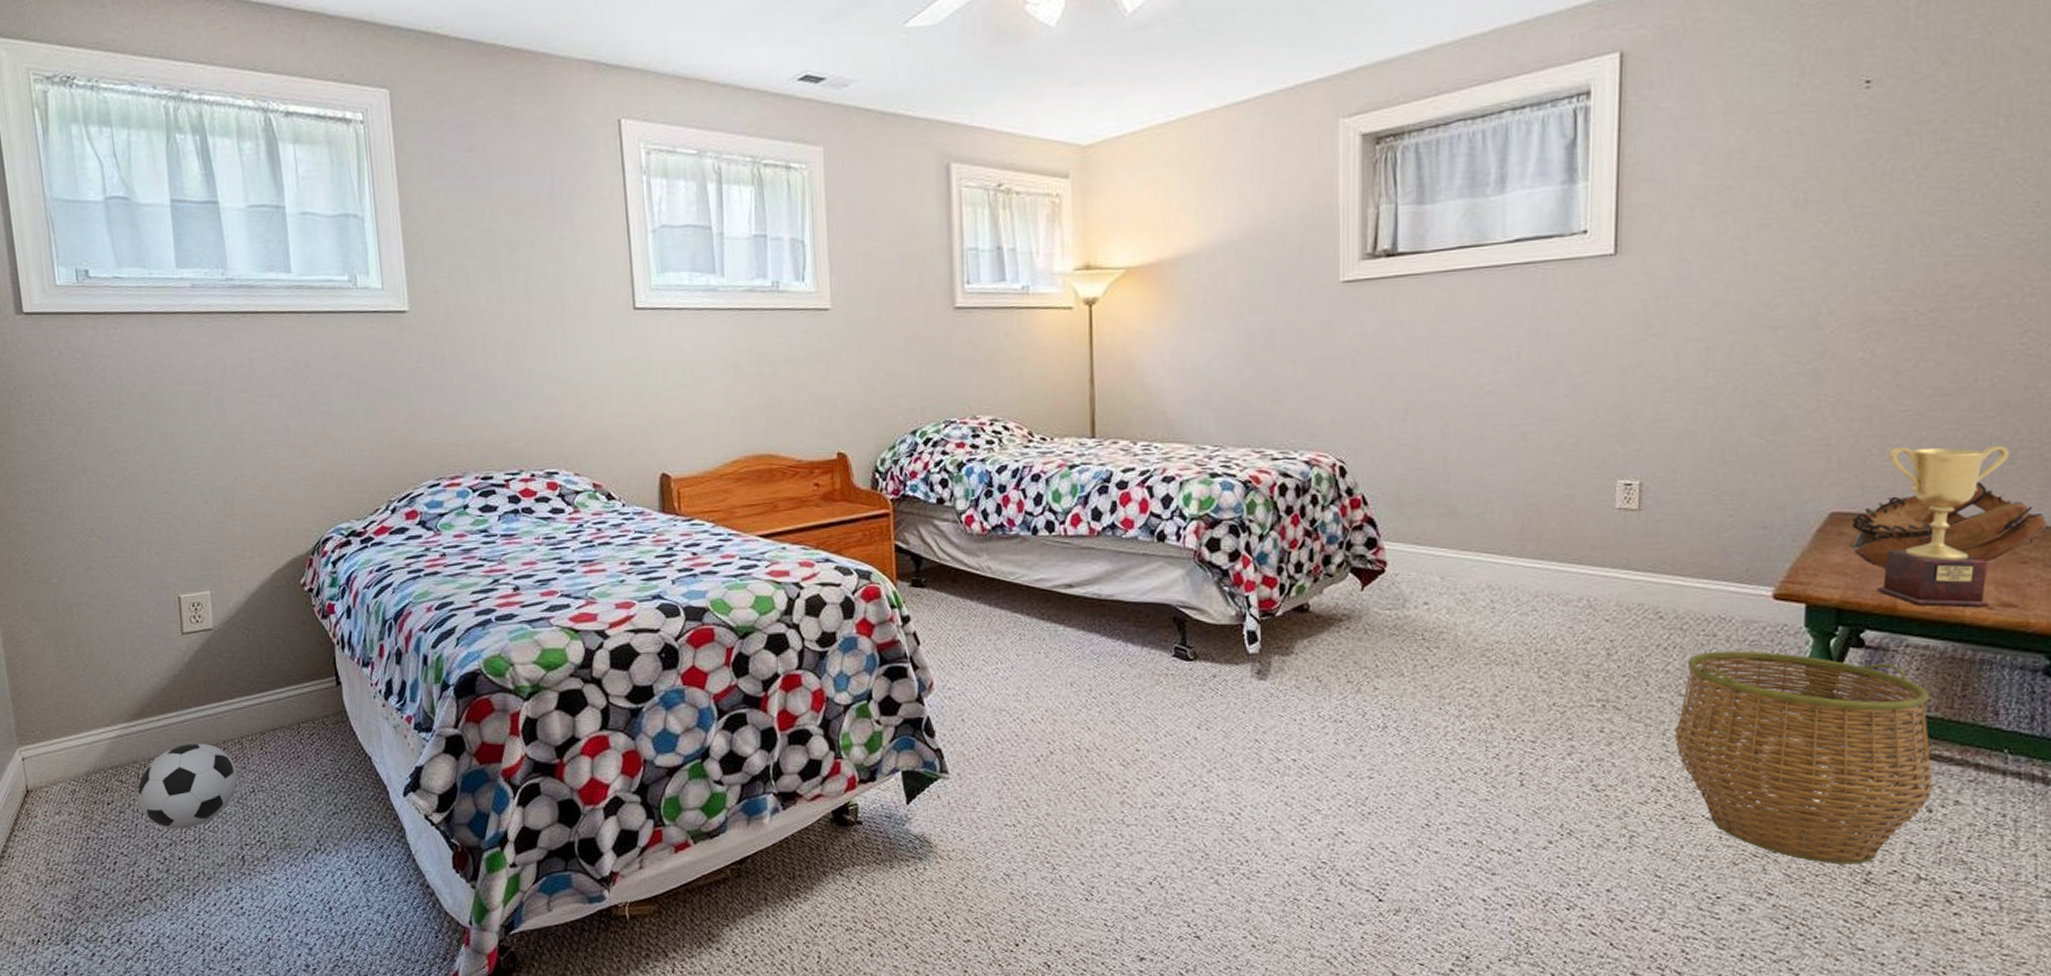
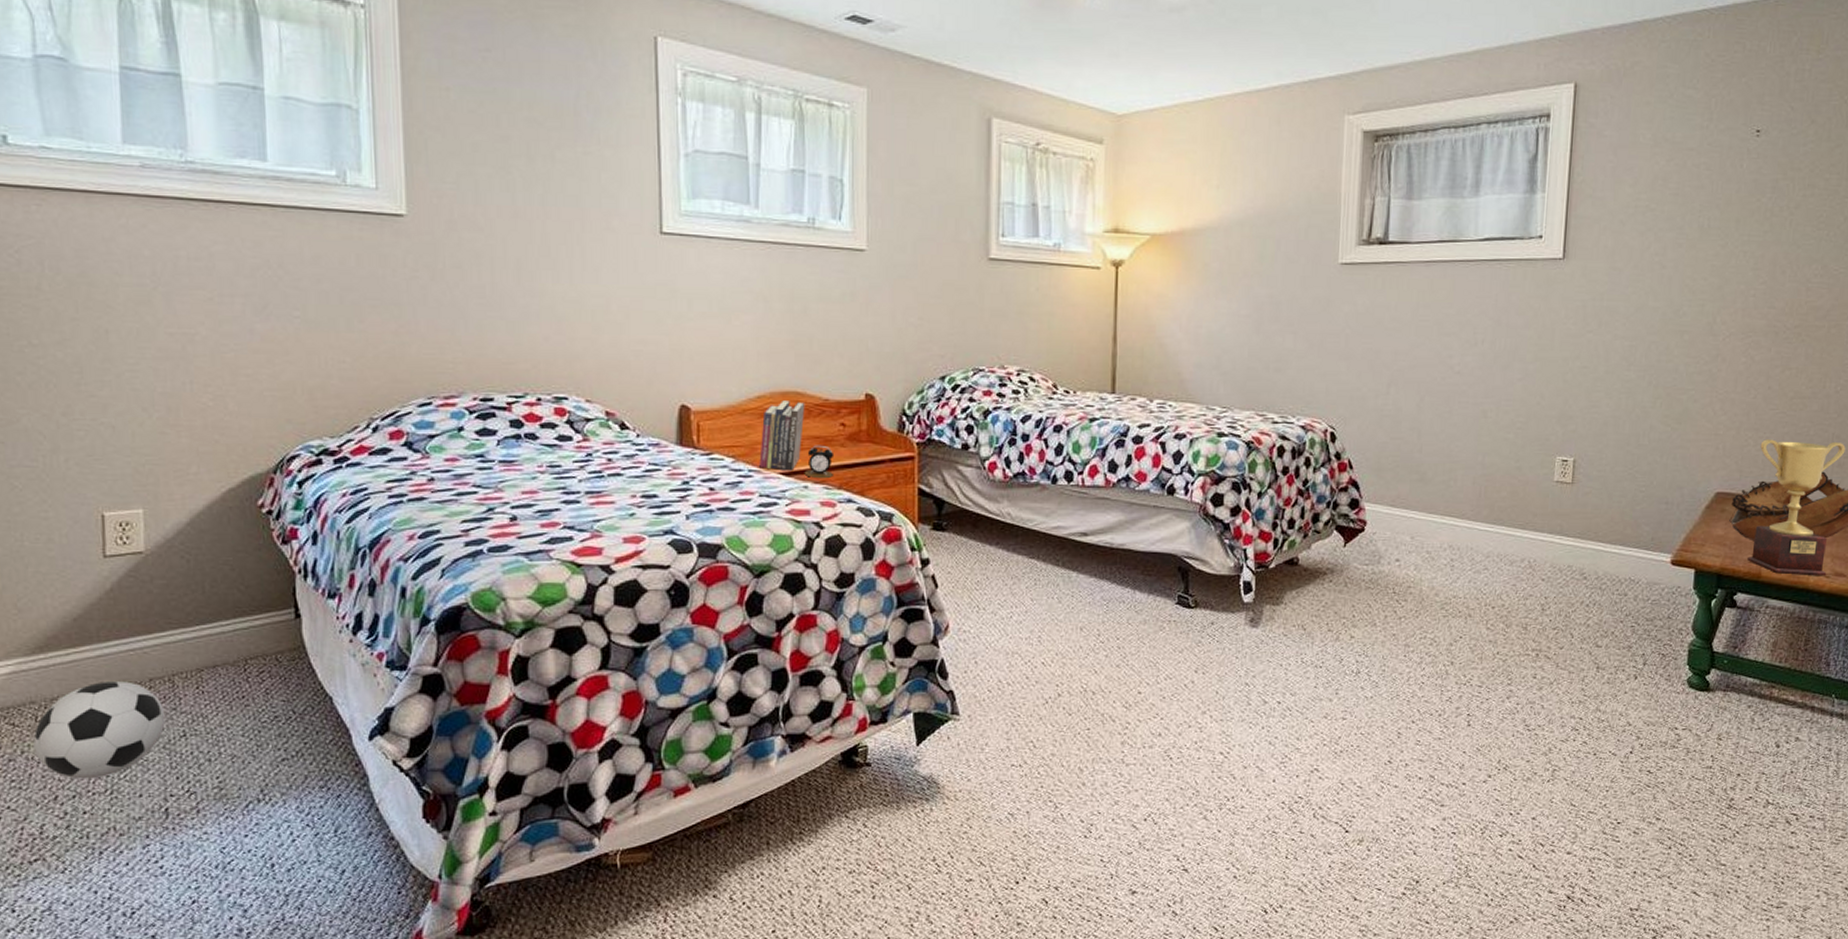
books: none [738,464,779,534] -> present [759,400,805,471]
alarm clock: none [781,506,810,540] -> present [804,445,835,479]
basket: present [1674,650,1934,865] -> none [1591,608,1781,793]

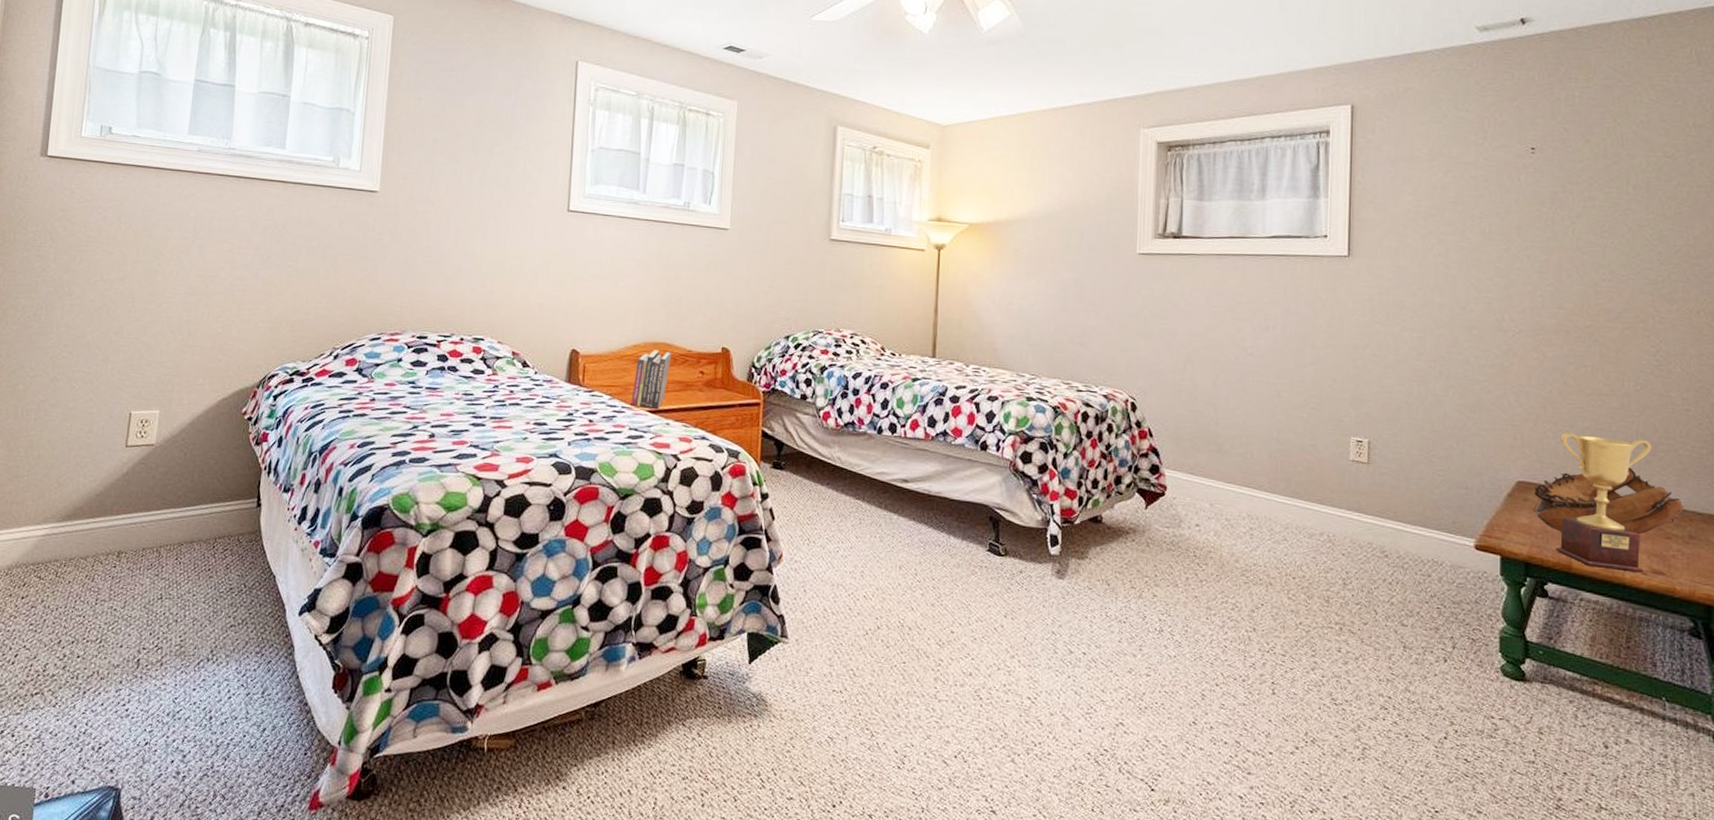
soccer ball: present [33,681,166,779] -> none [51,548,150,629]
alarm clock: present [804,445,835,479] -> none [667,388,693,418]

